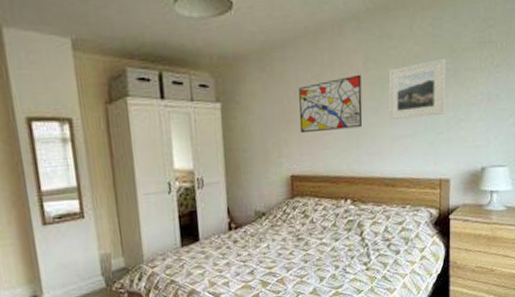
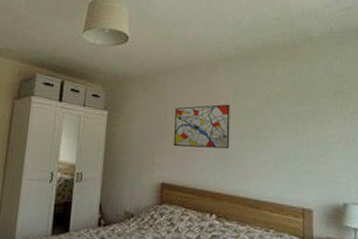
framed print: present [388,59,446,120] -> none [253,101,306,149]

